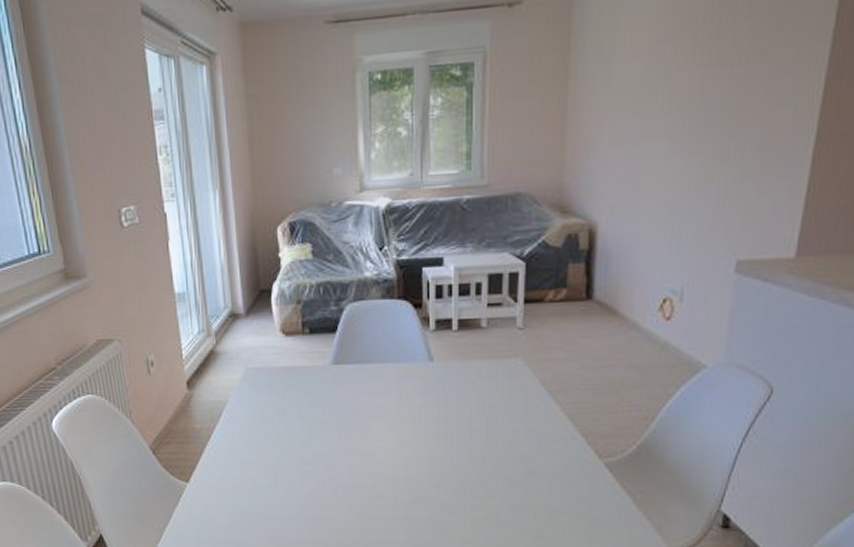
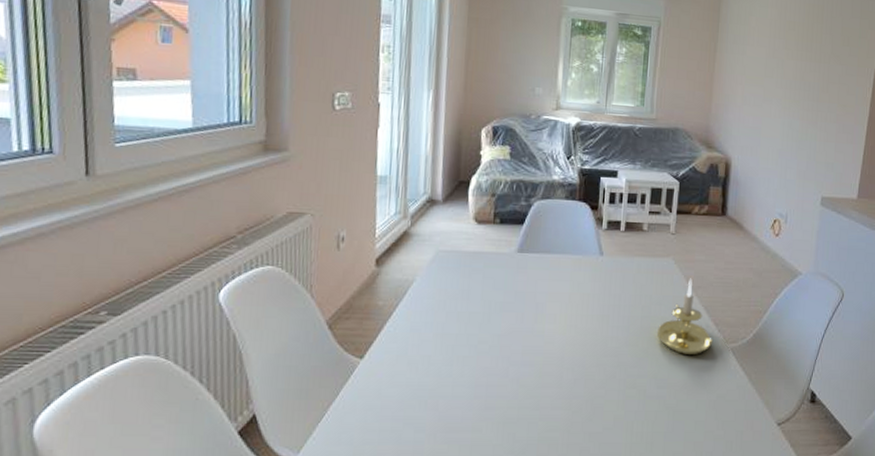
candle holder: none [508,381,582,473] -> present [657,278,713,356]

